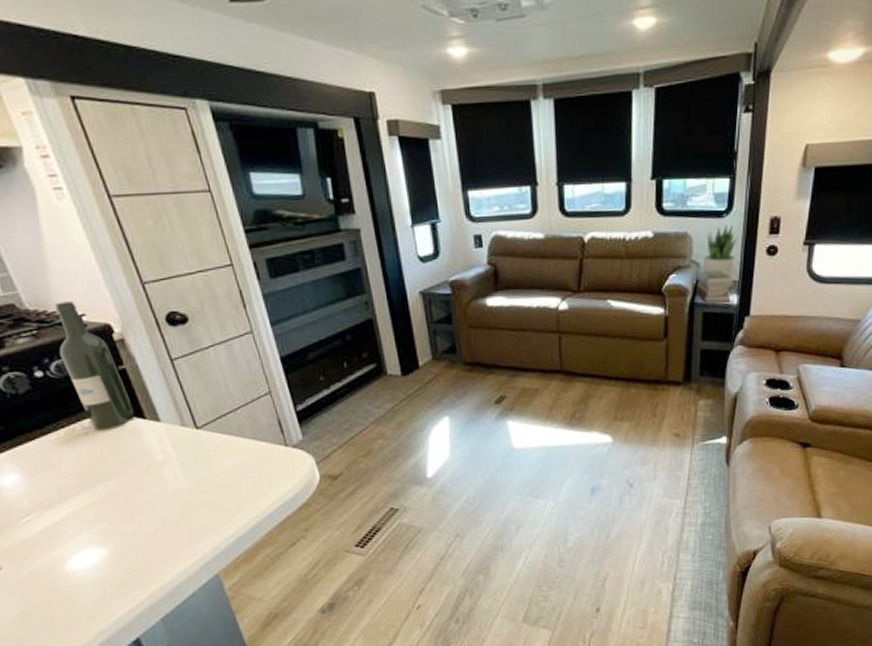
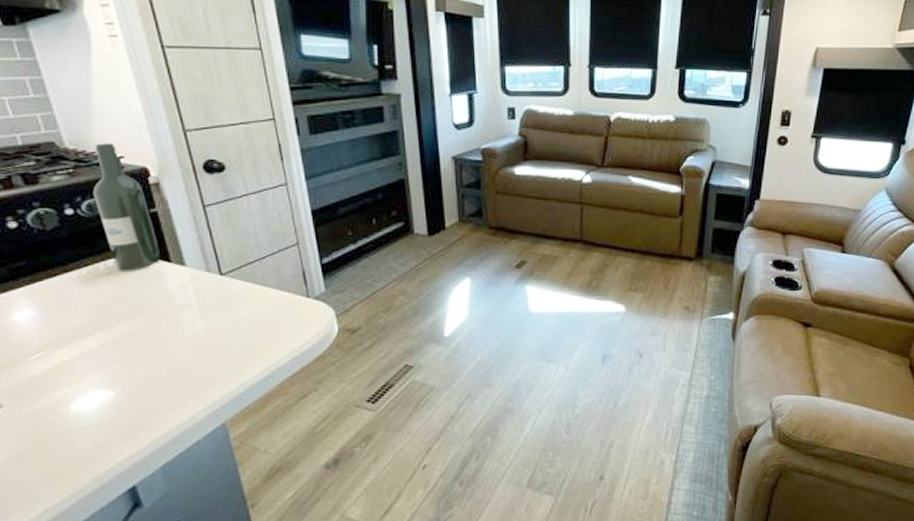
books: present [696,269,731,303] -> none [711,154,744,186]
planter: present [702,225,738,289] -> none [718,115,752,174]

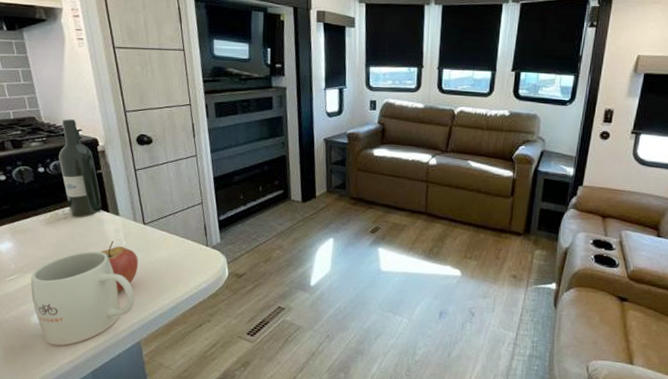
mug: none [66,313,215,439] -> present [31,250,135,346]
fruit: none [162,298,217,363] -> present [100,240,139,292]

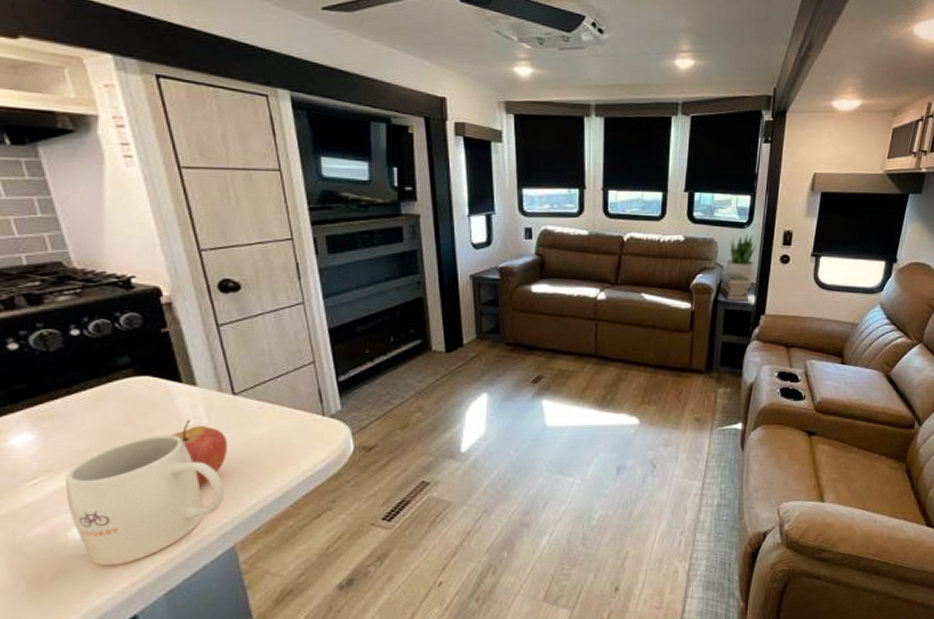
wine bottle: present [58,119,102,218] -> none [100,263,171,392]
books: none [540,145,569,173] -> present [719,272,750,301]
planter: none [546,112,577,163] -> present [725,235,756,290]

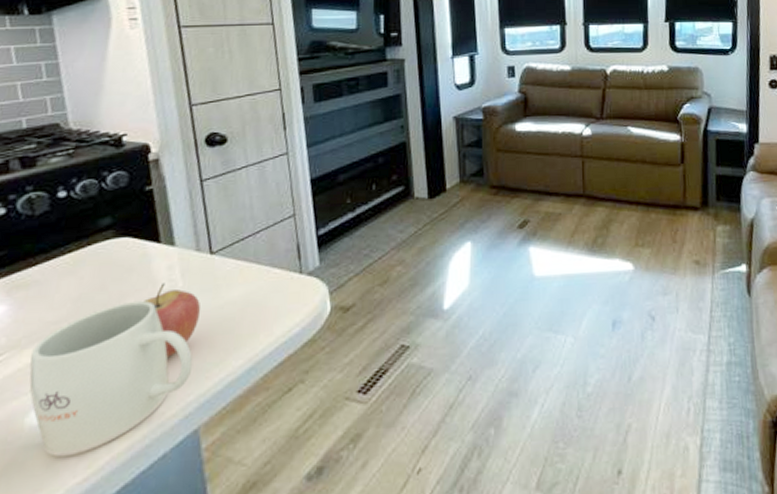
books: present [719,272,750,301] -> none [708,100,741,130]
planter: present [725,235,756,290] -> none [713,61,743,118]

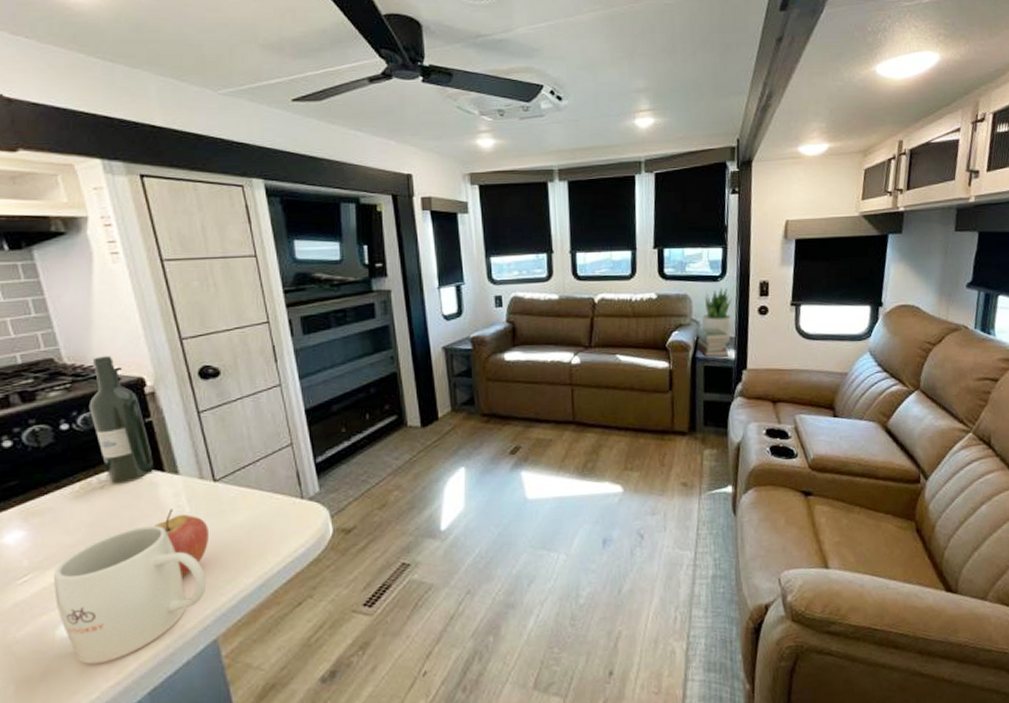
wine bottle: none [89,121,151,256] -> present [88,356,155,484]
books: none [708,100,741,130] -> present [696,327,729,357]
planter: none [713,61,743,118] -> present [701,288,732,345]

